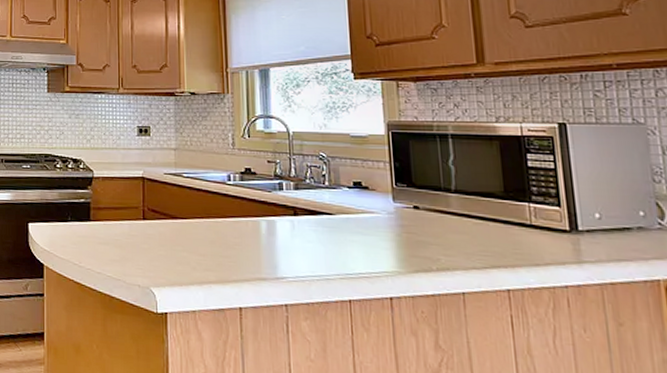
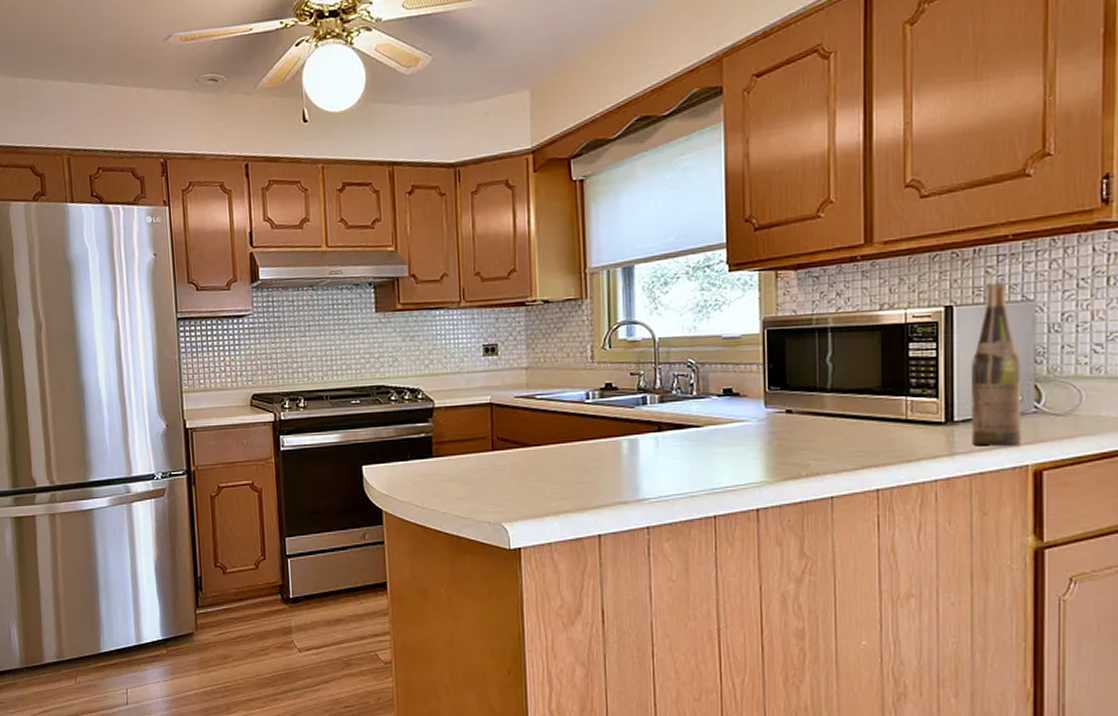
wine bottle: none [589,105,650,261] -> present [970,281,1022,448]

